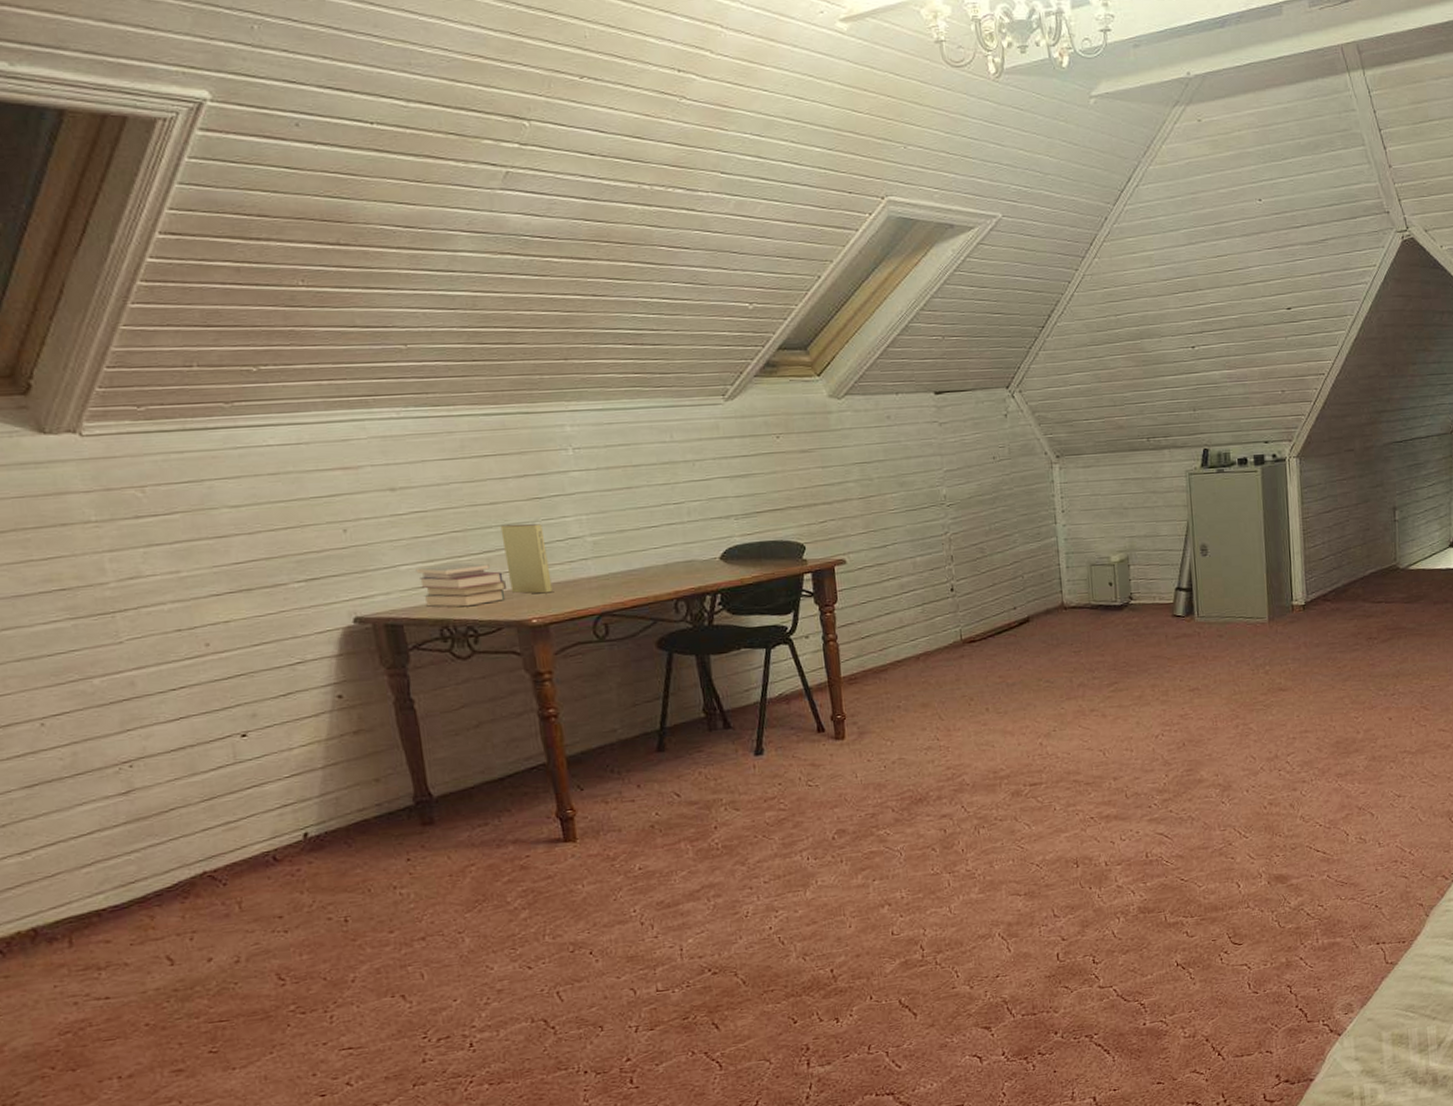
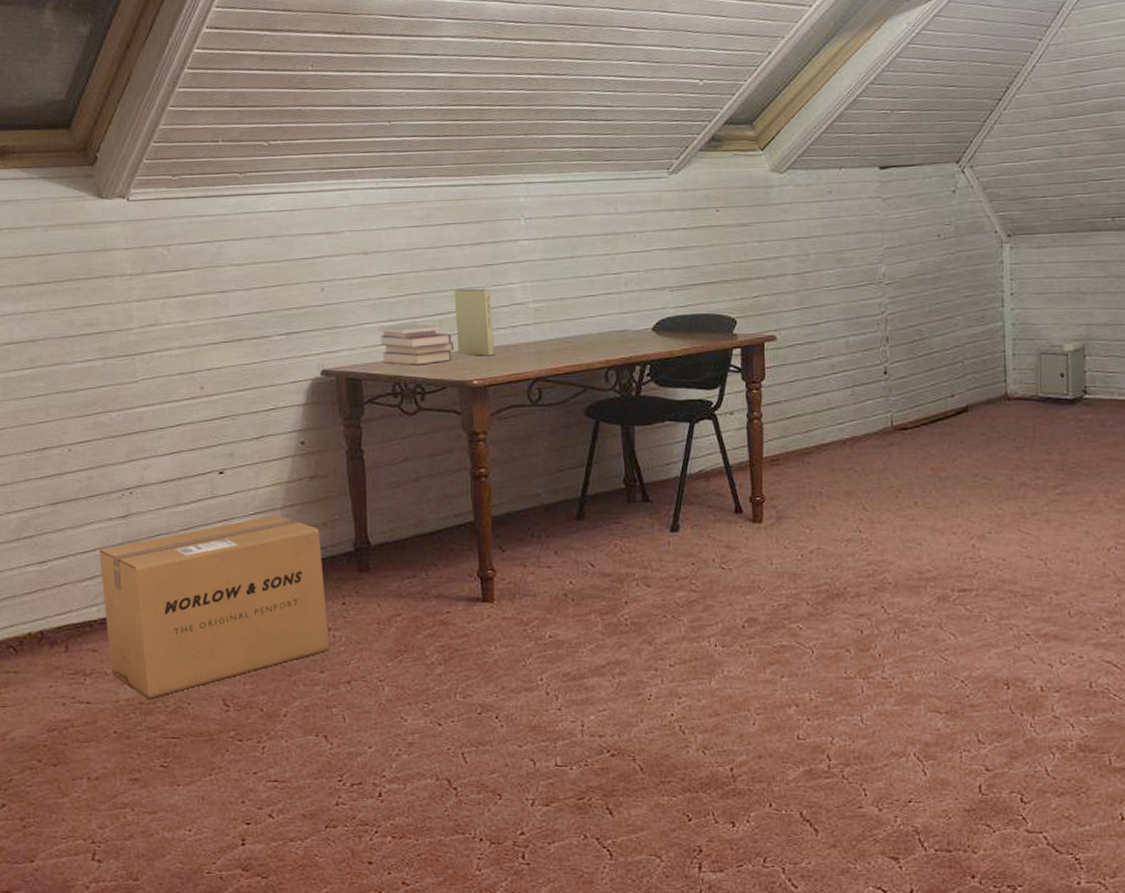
box: none [99,775,398,986] -> present [100,515,330,700]

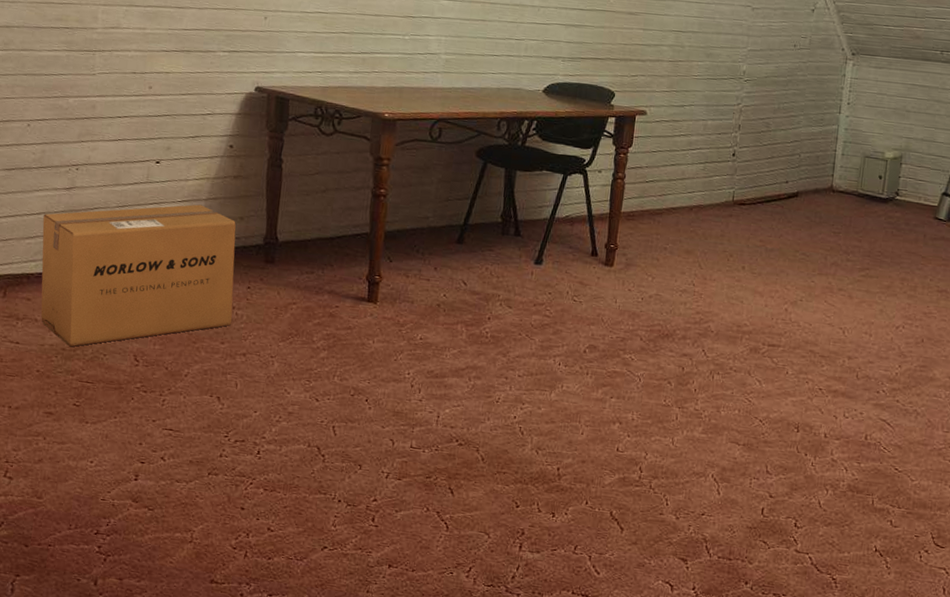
books: present [377,323,453,366] -> none [308,56,372,95]
book: present [454,288,494,356] -> none [374,33,410,95]

